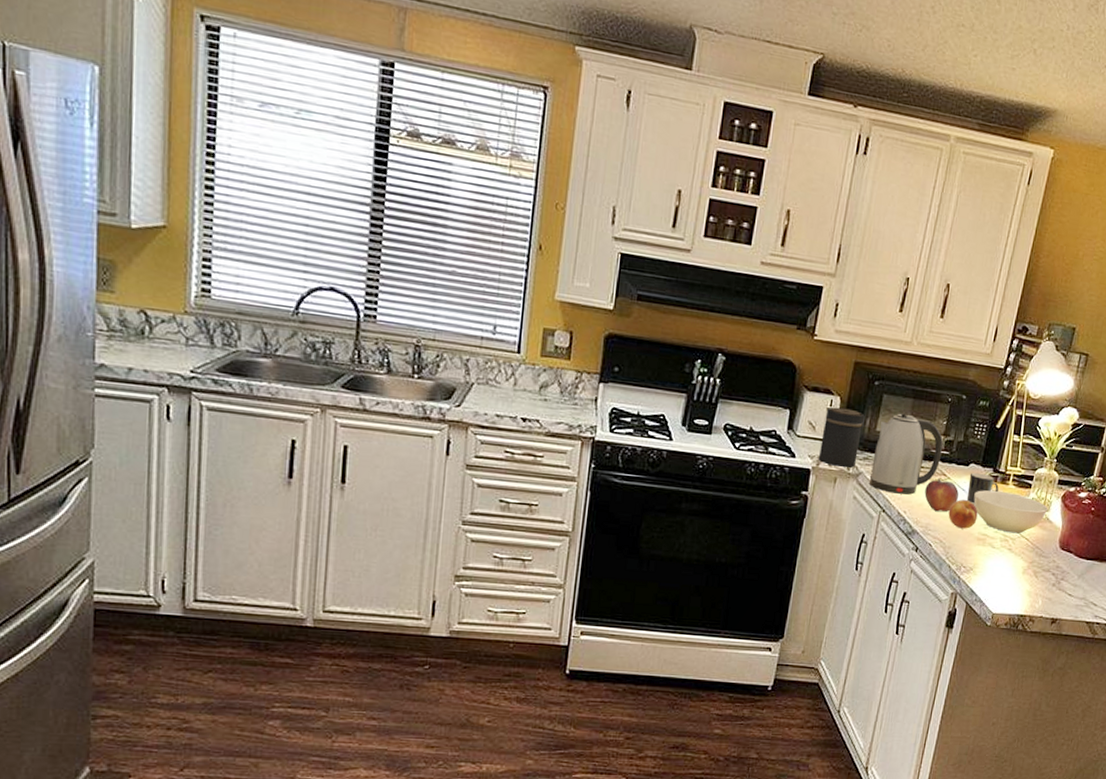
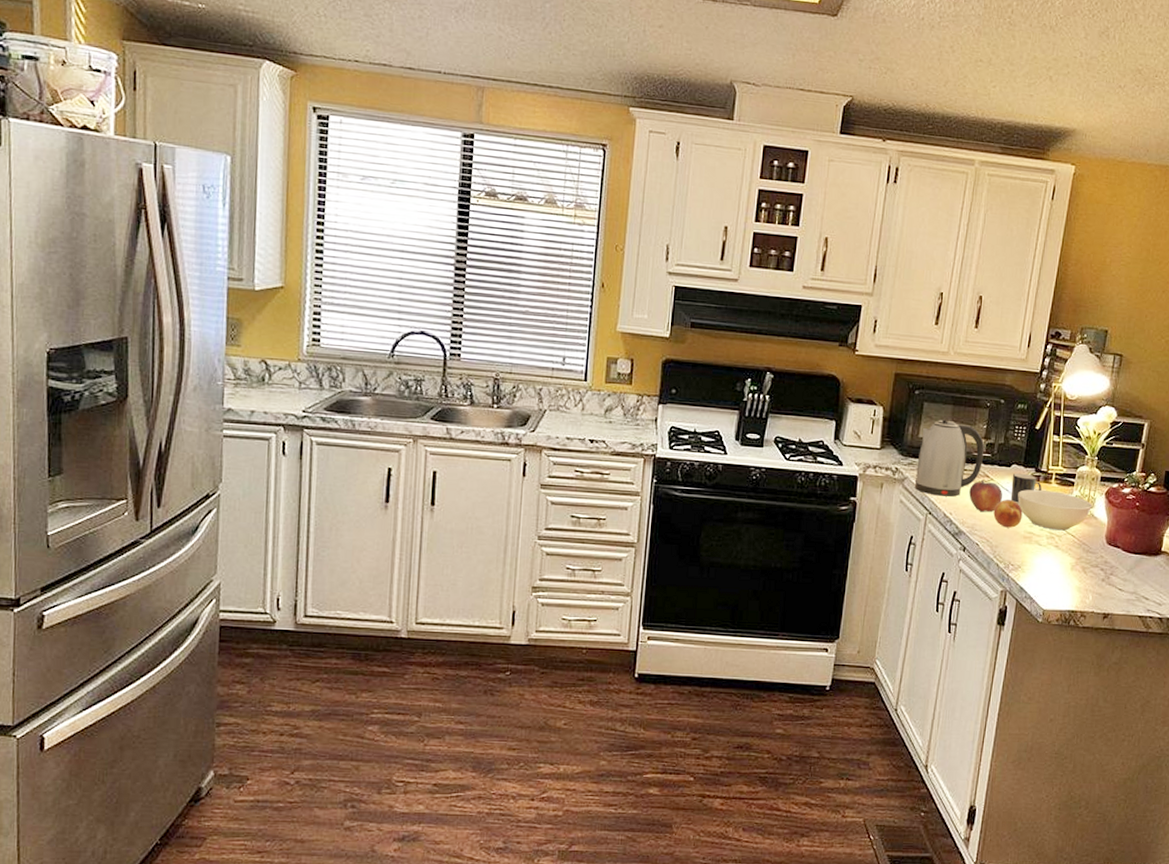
cylinder: present [819,407,865,468] -> none [865,416,907,473]

